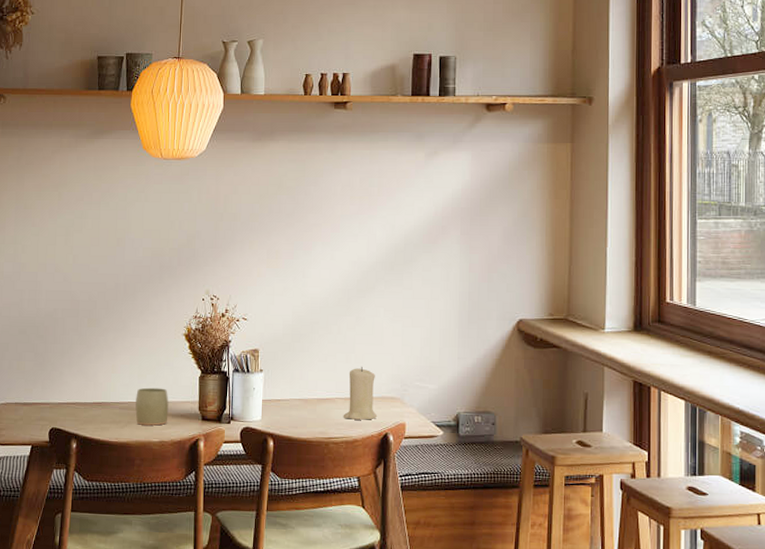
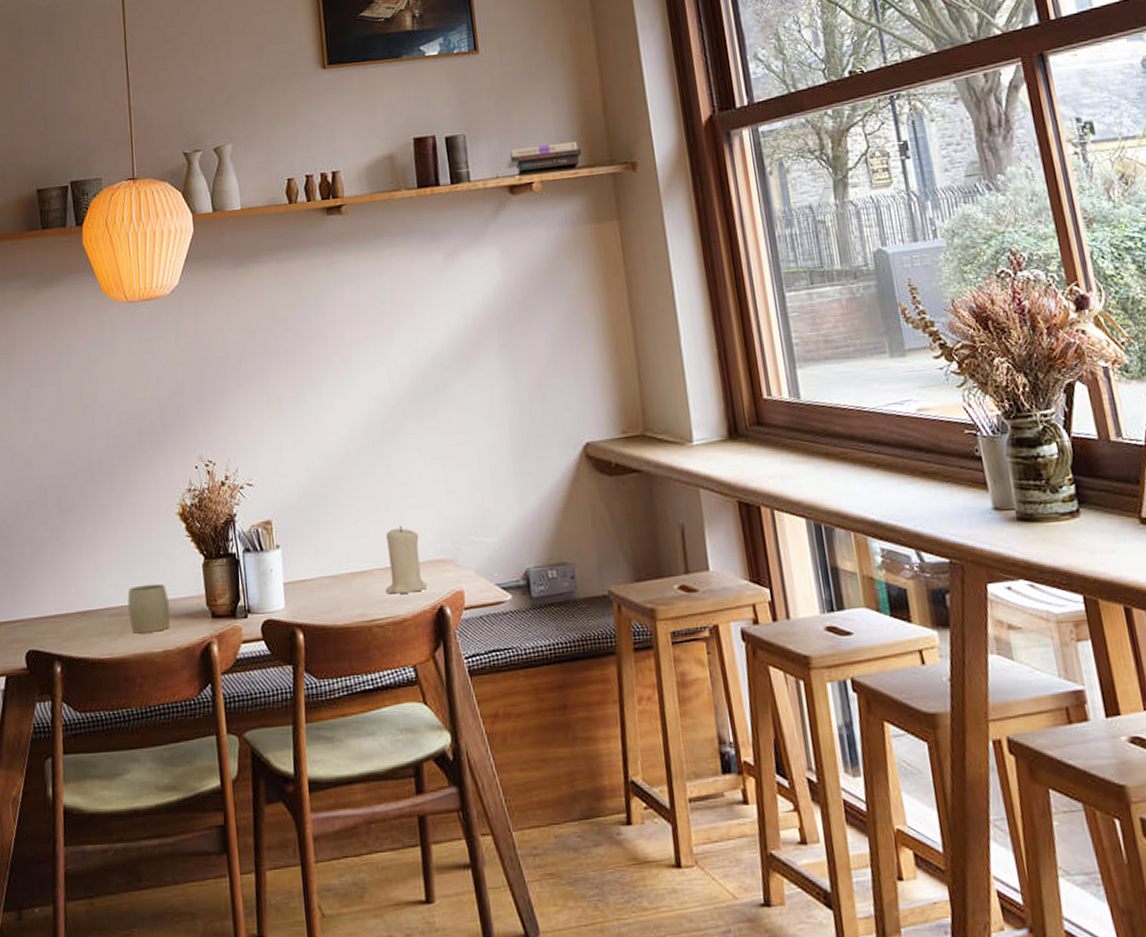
books: none [487,74,549,97] -> present [506,141,582,177]

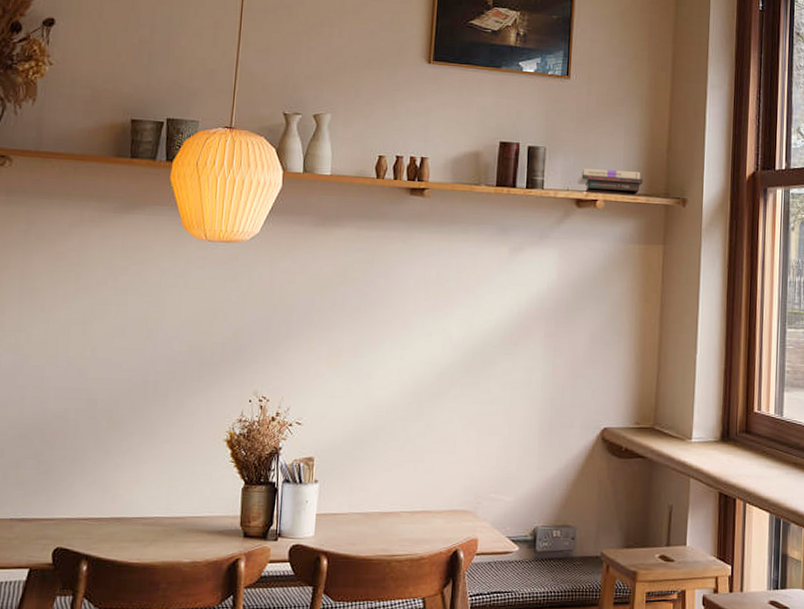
mug: present [127,583,170,634] -> none [162,500,205,544]
candle: present [385,525,428,594] -> none [408,476,447,536]

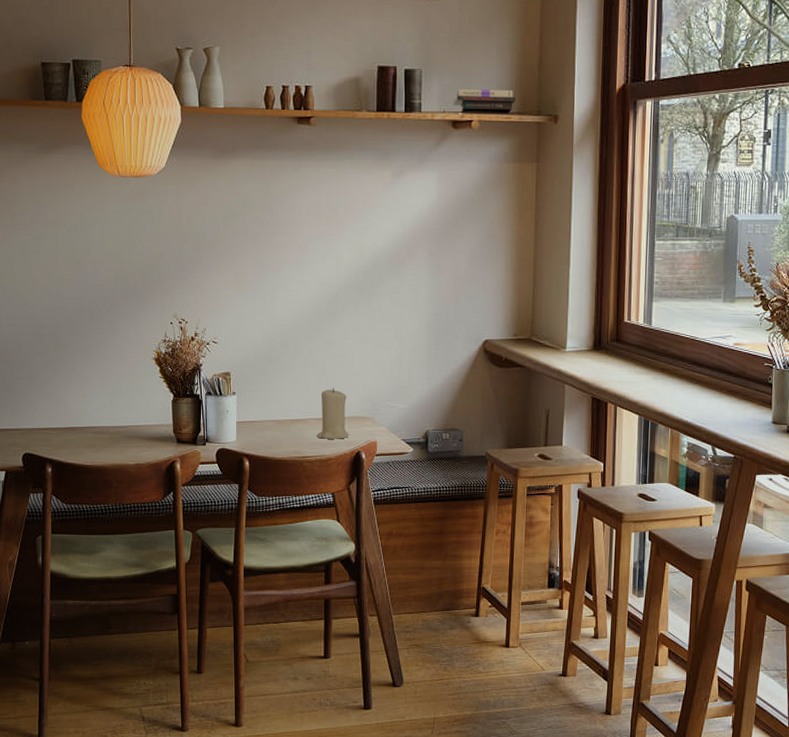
candle: none [408,476,447,536] -> present [316,387,350,439]

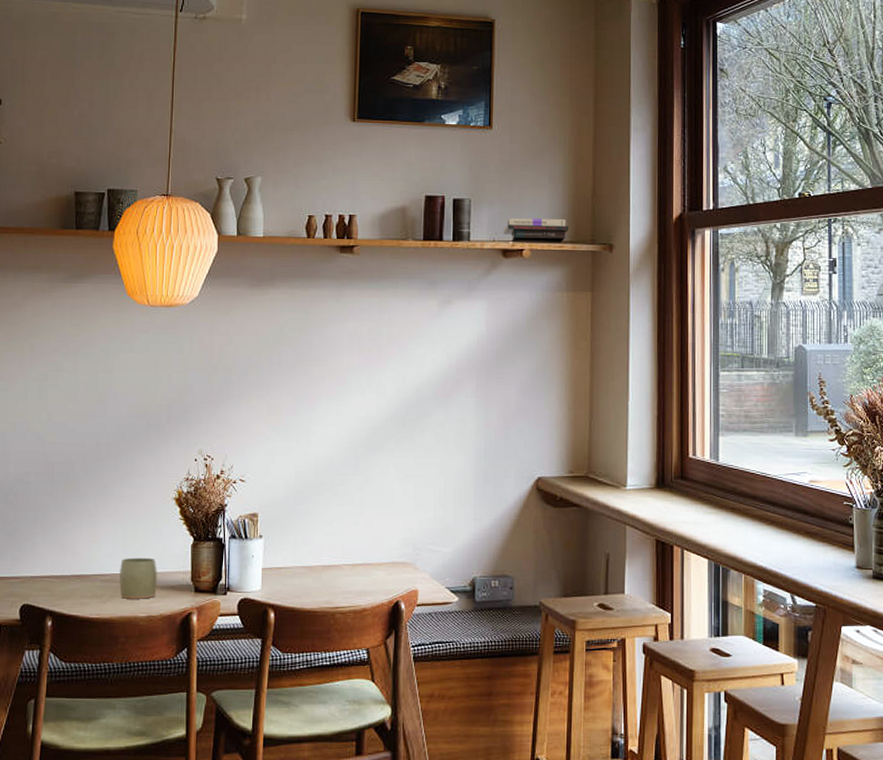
mug: none [109,412,143,449] -> present [119,557,158,599]
candle: present [316,387,350,439] -> none [350,529,388,587]

